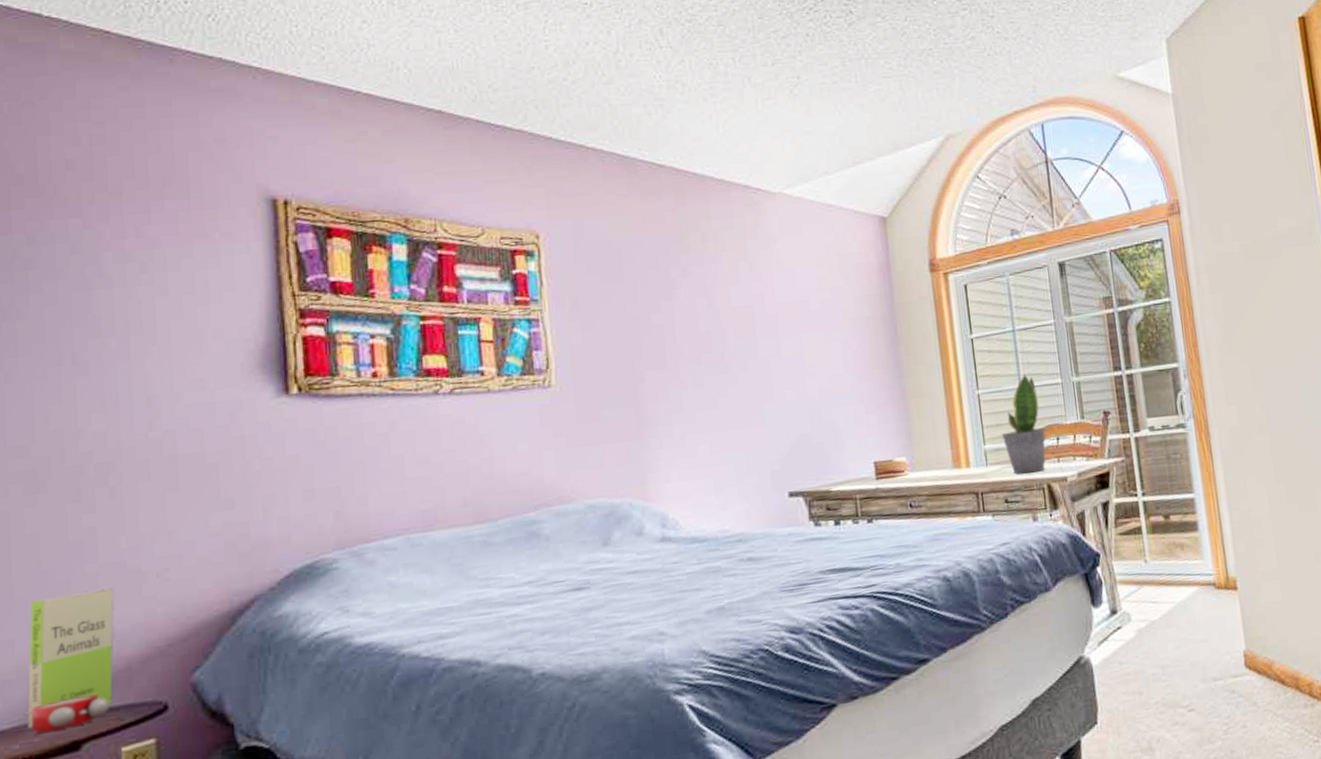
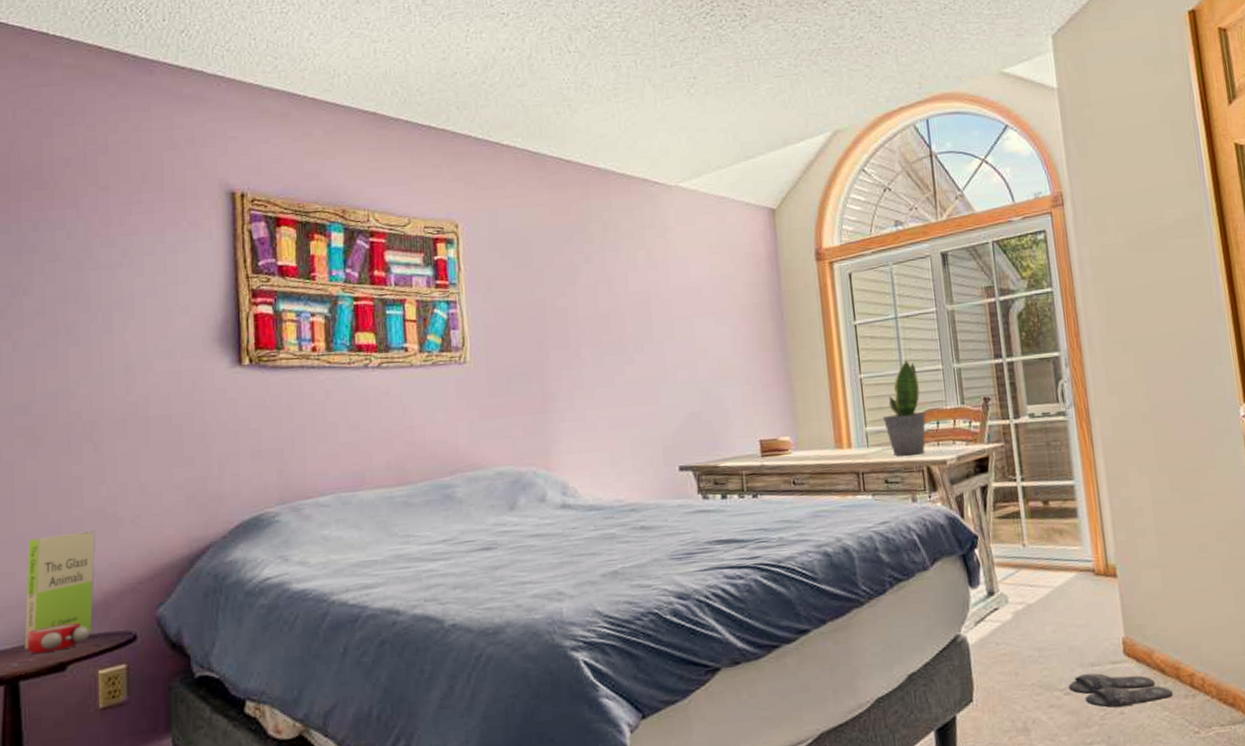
slippers: none [1192,687,1293,722] -> present [1069,673,1173,708]

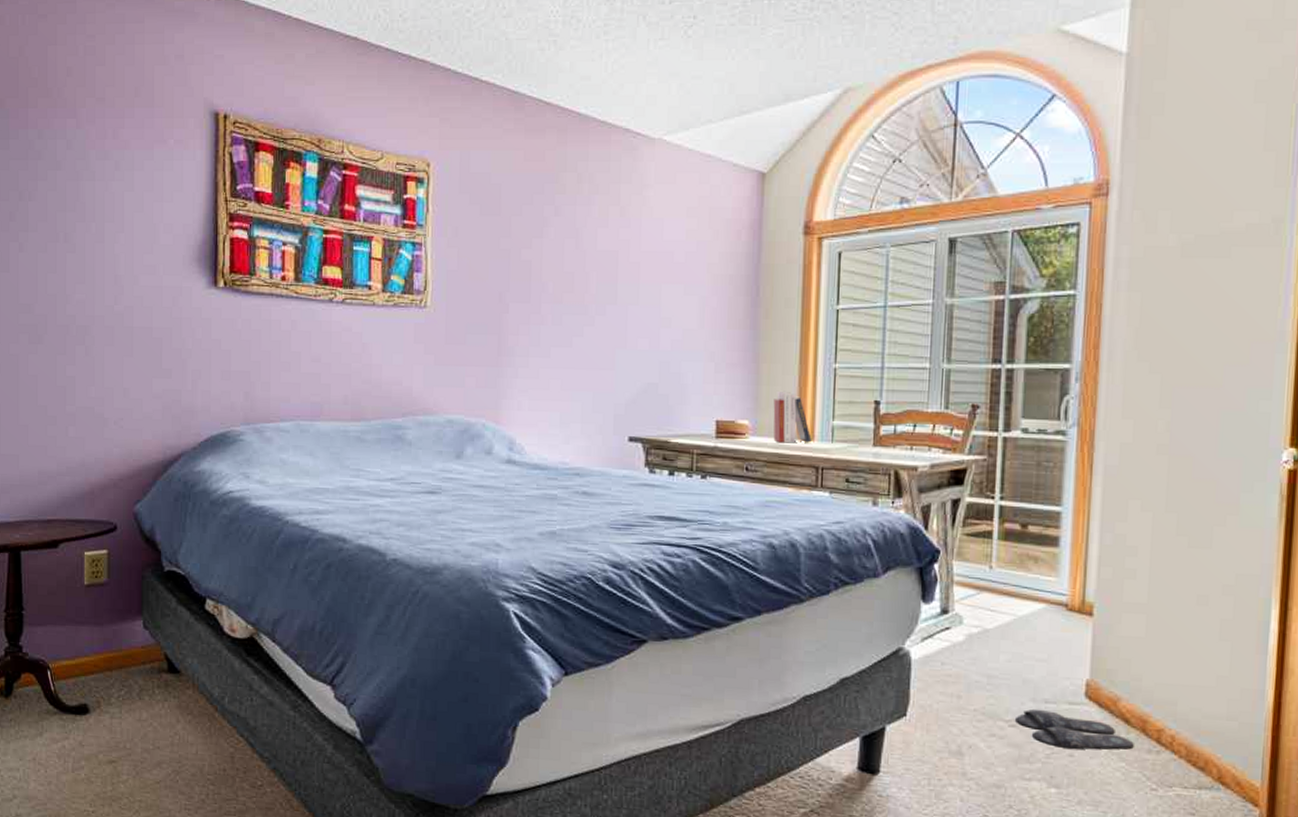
alarm clock: present [21,622,89,654] -> none [23,506,78,530]
book: present [24,531,96,650] -> none [25,427,85,525]
books: none [810,404,849,454] -> present [773,390,812,443]
potted plant: present [882,359,927,456] -> none [853,353,903,457]

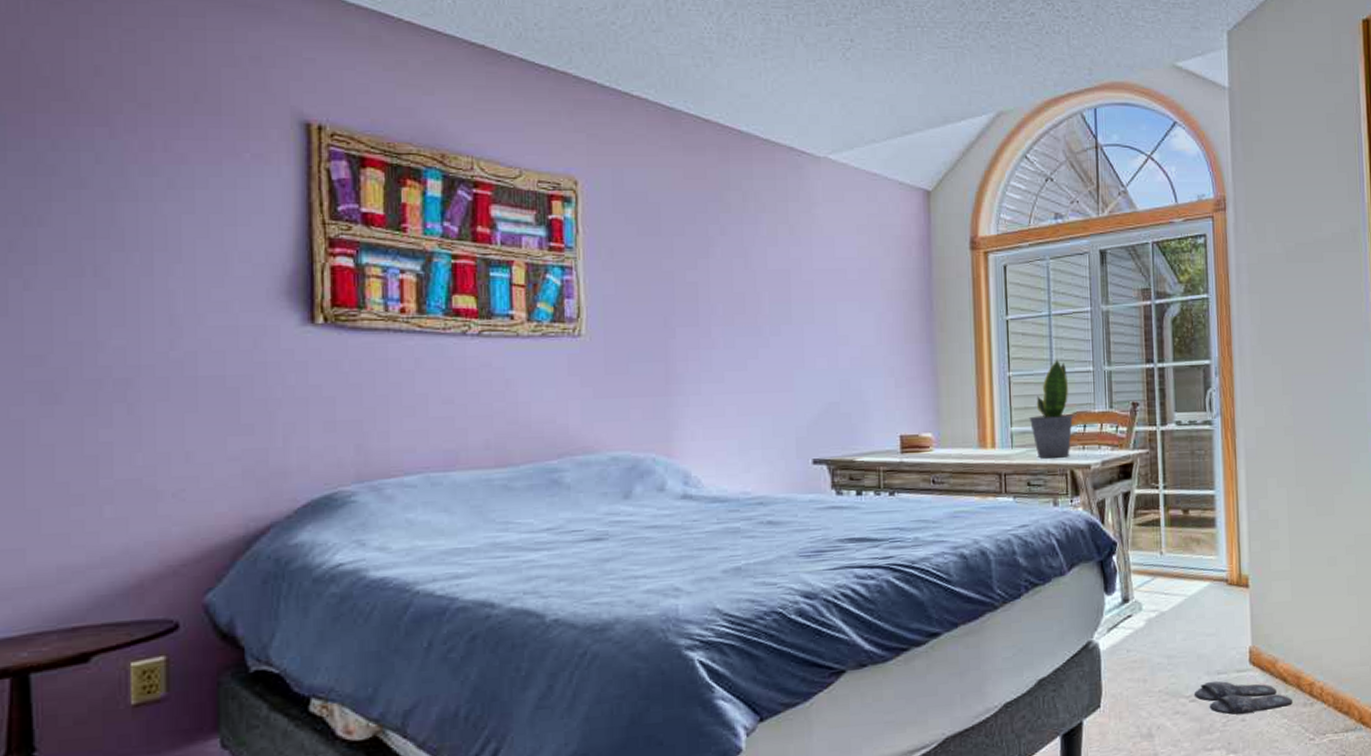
books: present [773,390,812,443] -> none [954,401,993,453]
potted plant: none [853,353,903,457] -> present [1029,359,1074,459]

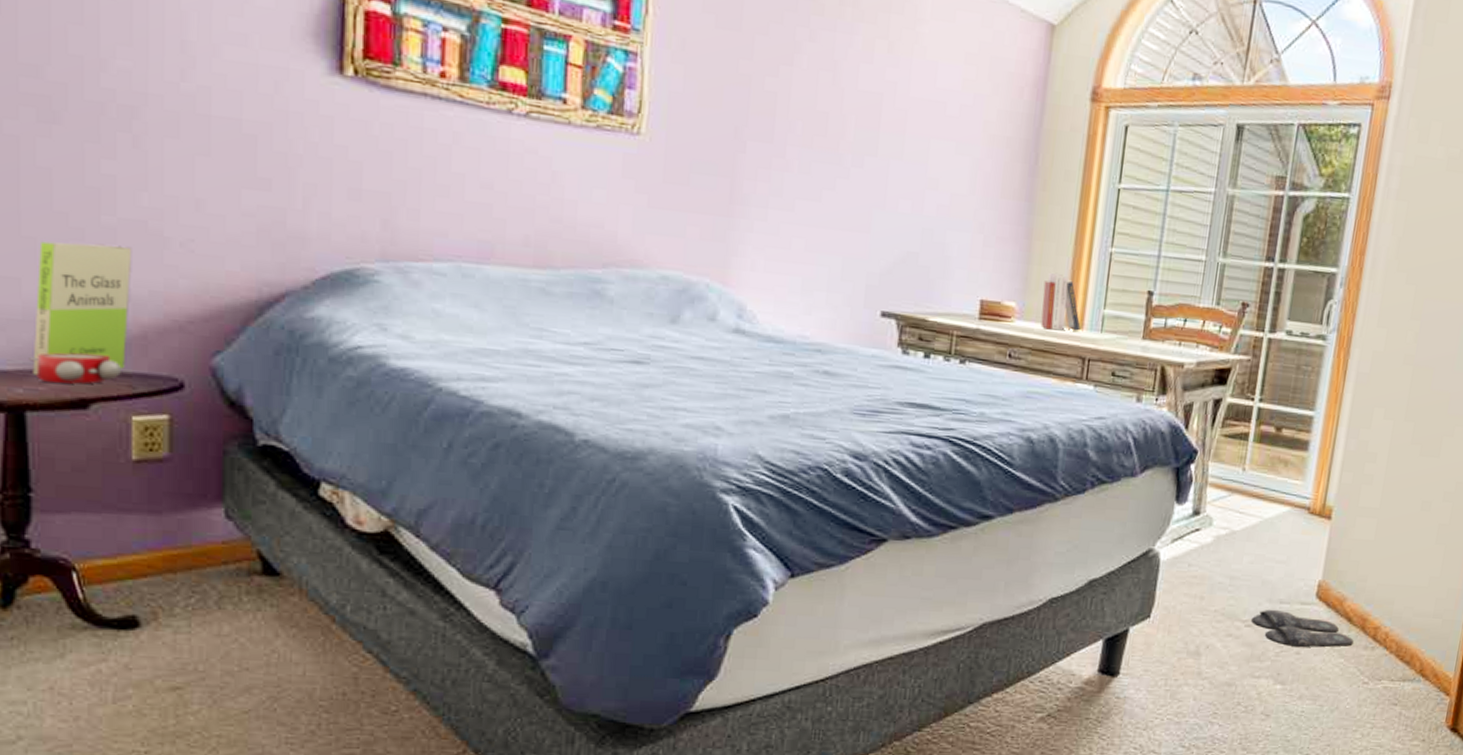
alarm clock: none [33,607,119,642] -> present [28,352,121,384]
book: none [36,504,129,638] -> present [32,241,132,376]
books: none [954,401,993,453] -> present [1040,272,1081,331]
potted plant: present [1029,359,1074,459] -> none [1125,241,1176,352]

